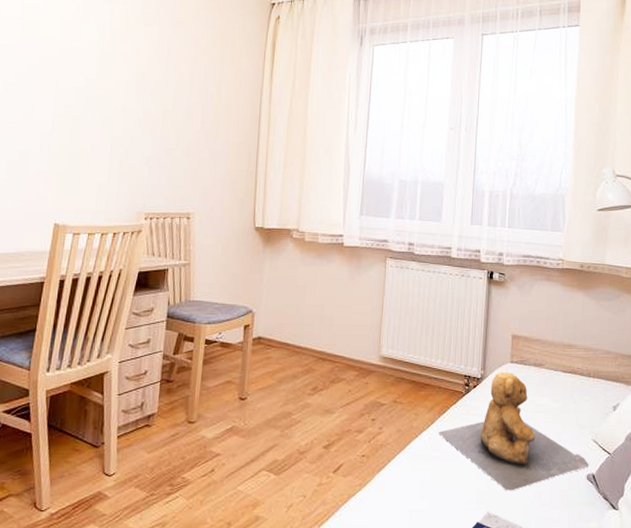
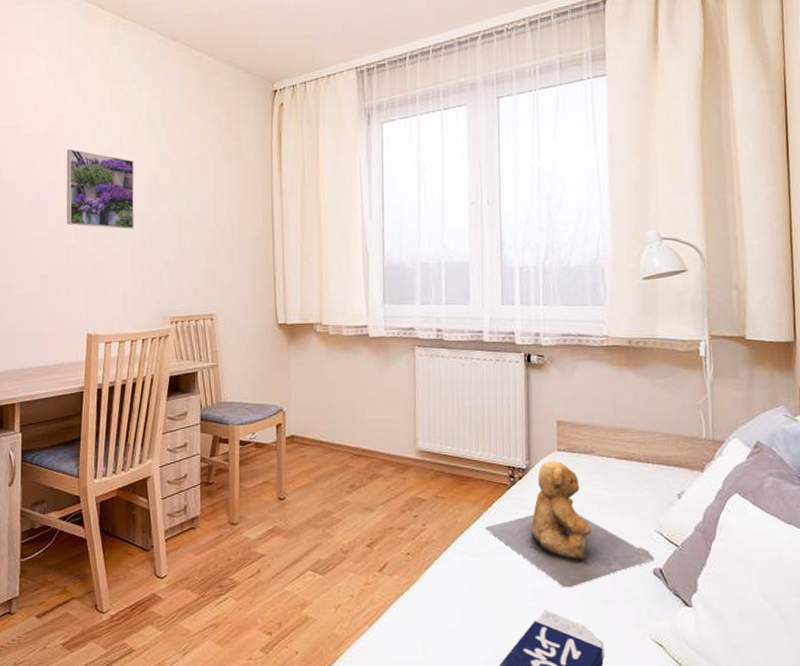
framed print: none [44,37,123,123] -> present [66,149,134,230]

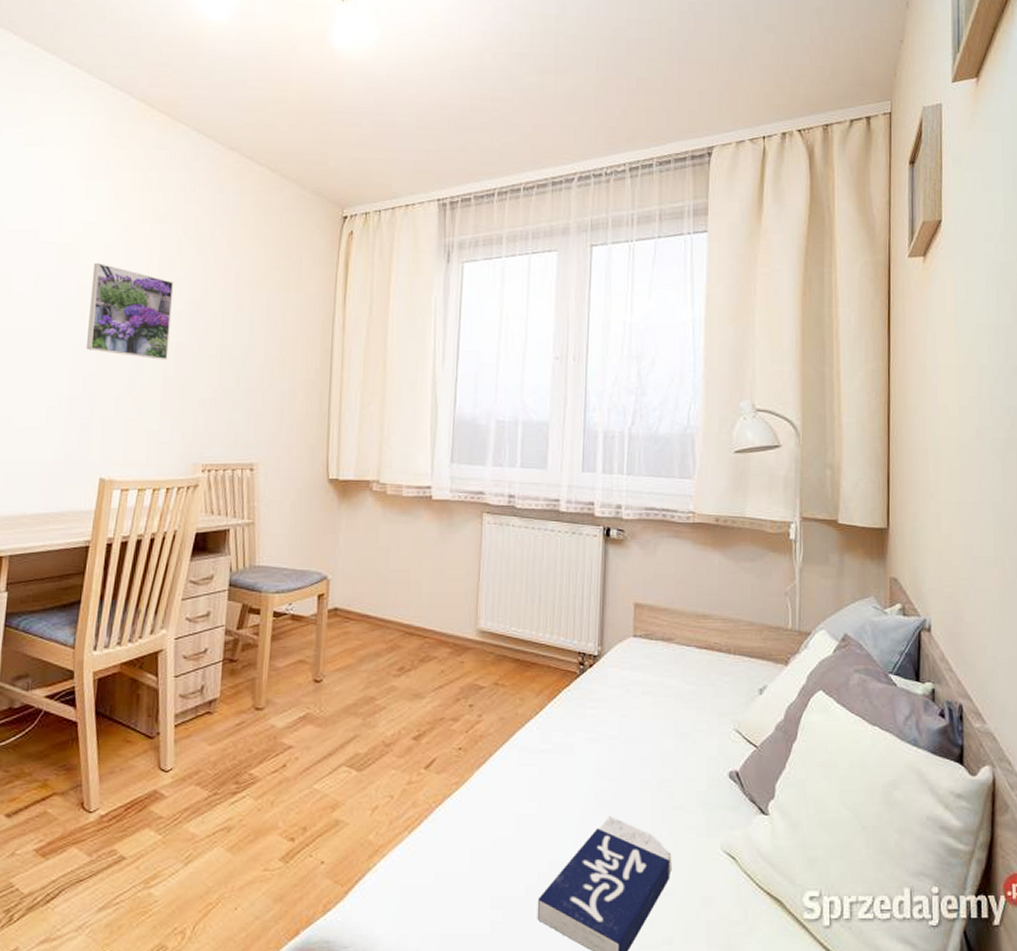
teddy bear: present [486,461,655,588] -> none [549,647,732,792]

